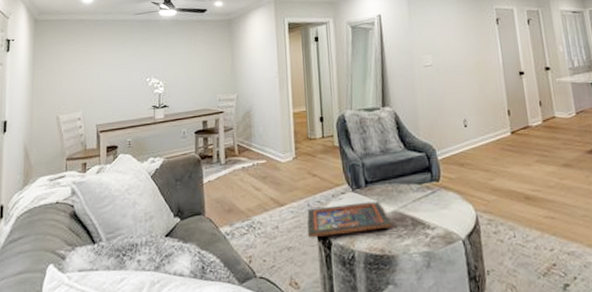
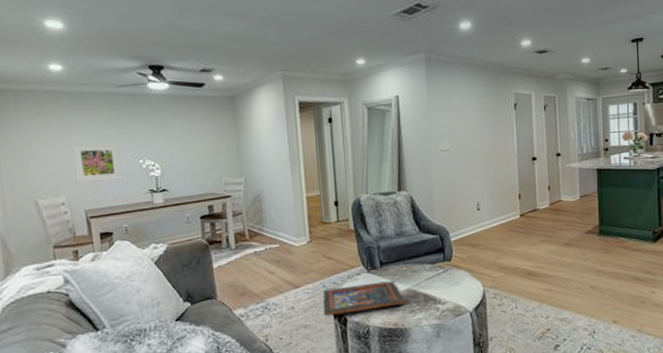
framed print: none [92,64,131,99] -> present [72,143,123,183]

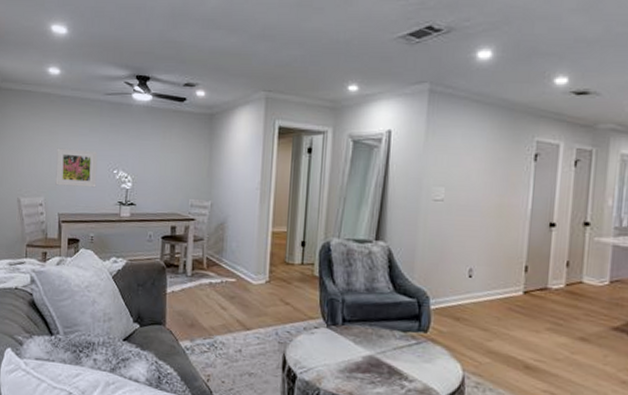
religious icon: present [323,281,406,317] -> none [271,337,366,372]

